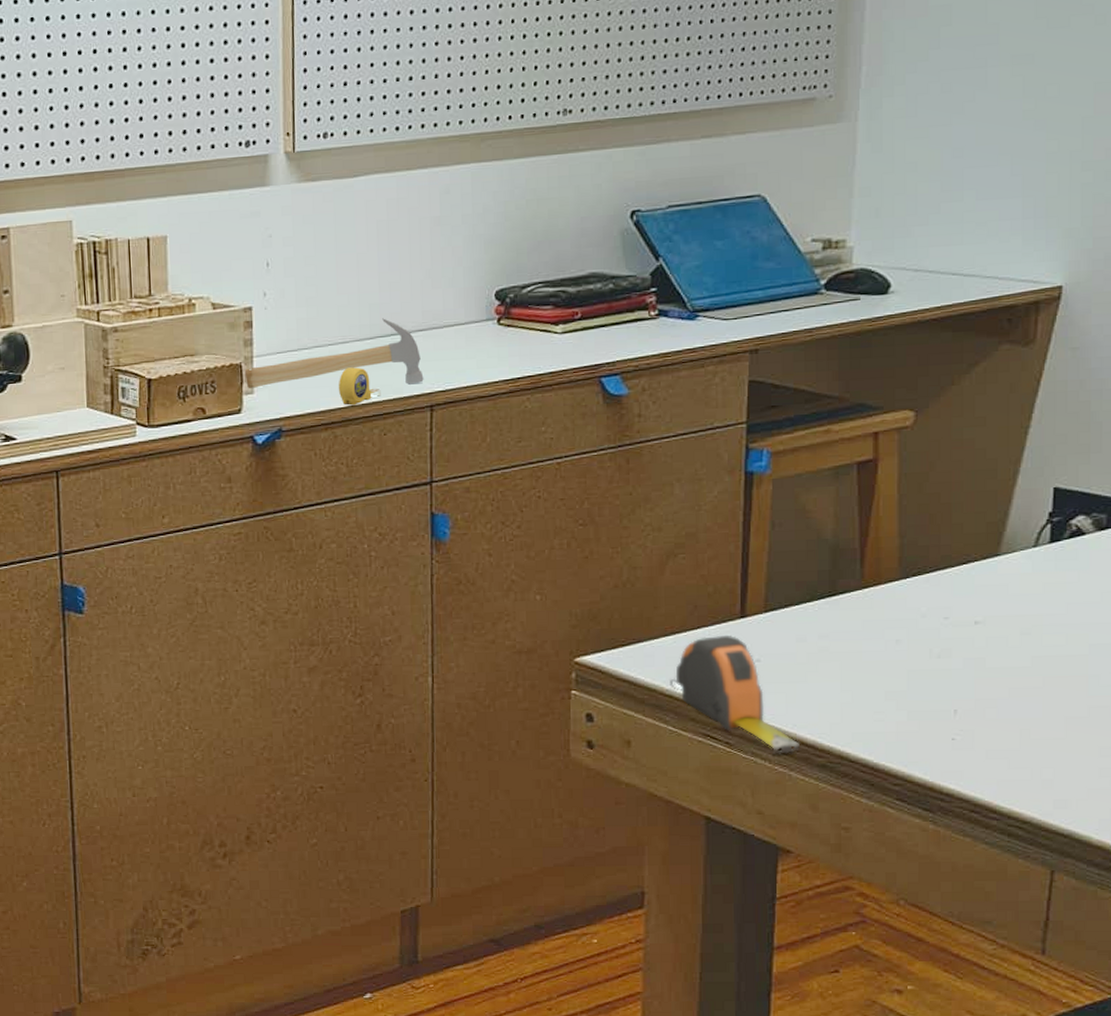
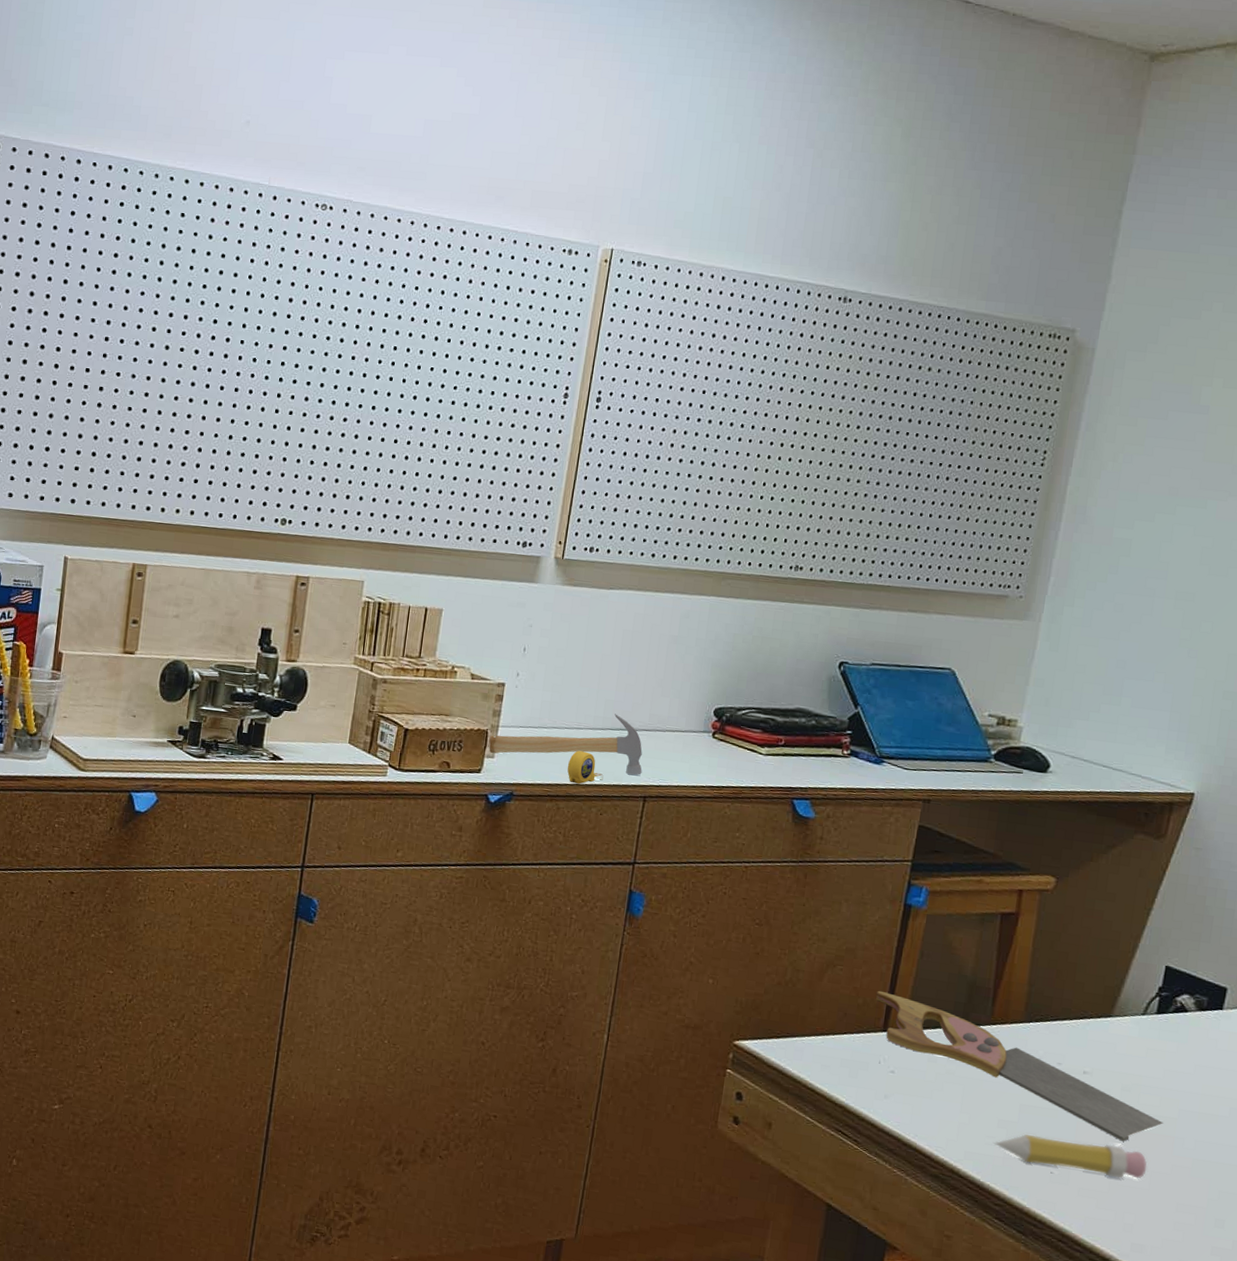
tape measure: present [670,635,800,754] -> none [813,1042,918,1160]
hand saw: none [727,573,1073,691] -> present [875,990,1163,1142]
pencil: none [882,696,1061,733] -> present [992,1134,1147,1179]

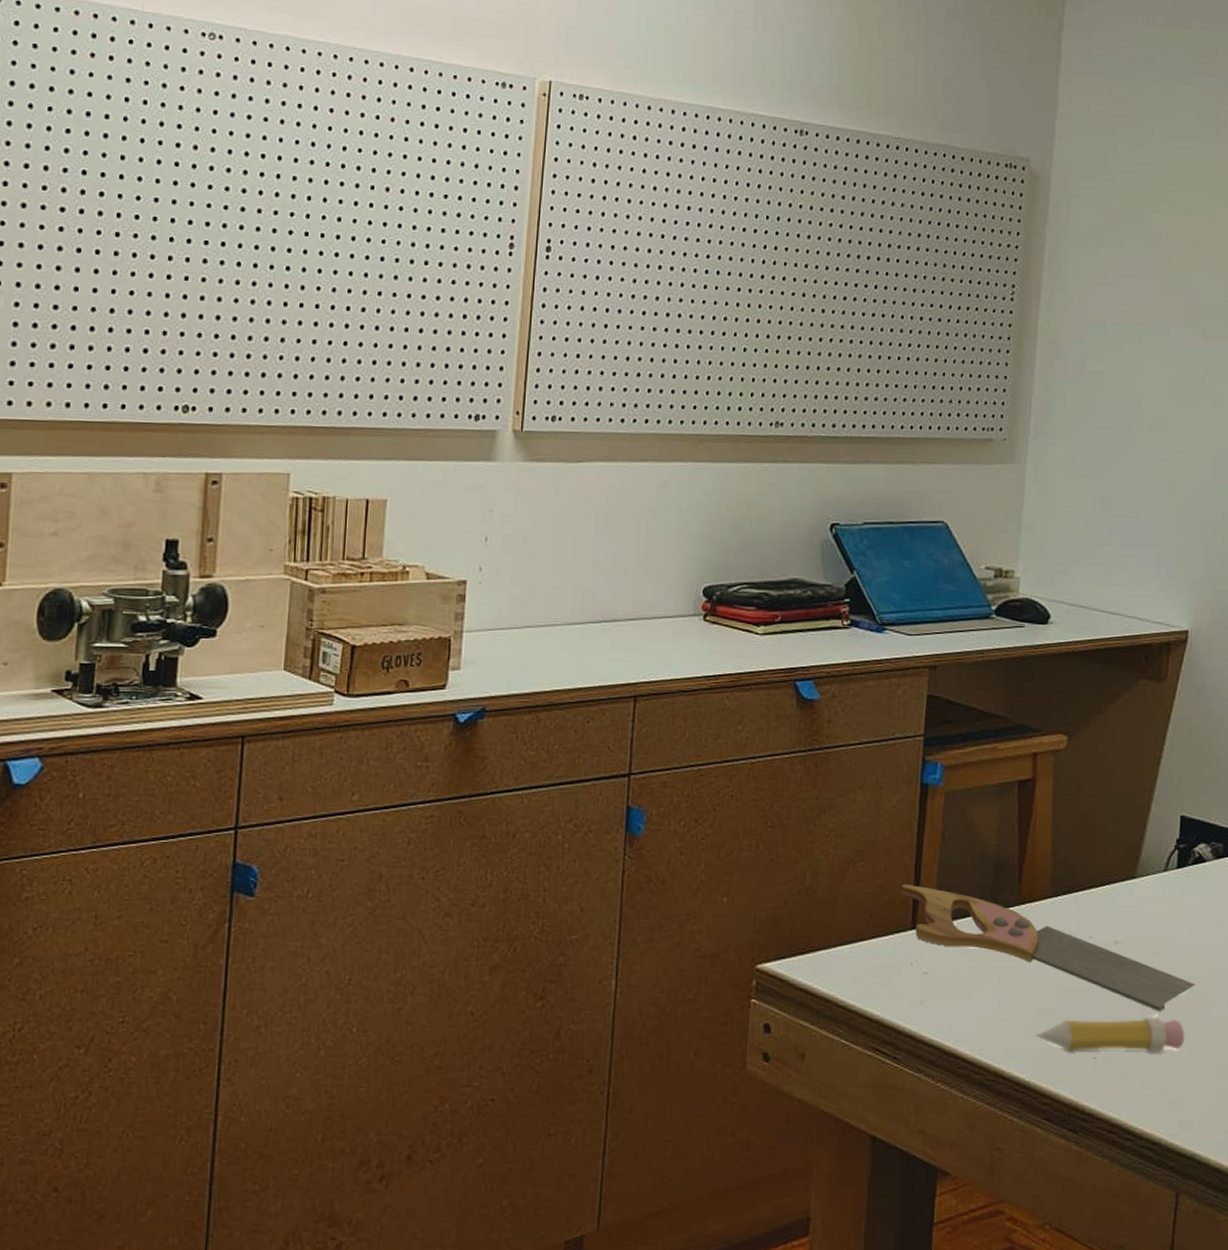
hammer: present [489,714,643,776] -> none [452,604,630,673]
tape measure: present [567,750,604,784] -> none [545,651,587,690]

